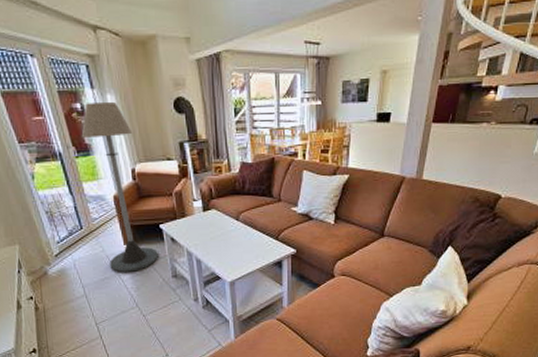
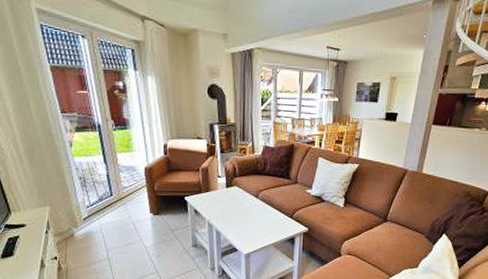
floor lamp: present [81,102,158,273] -> none [120,82,181,240]

